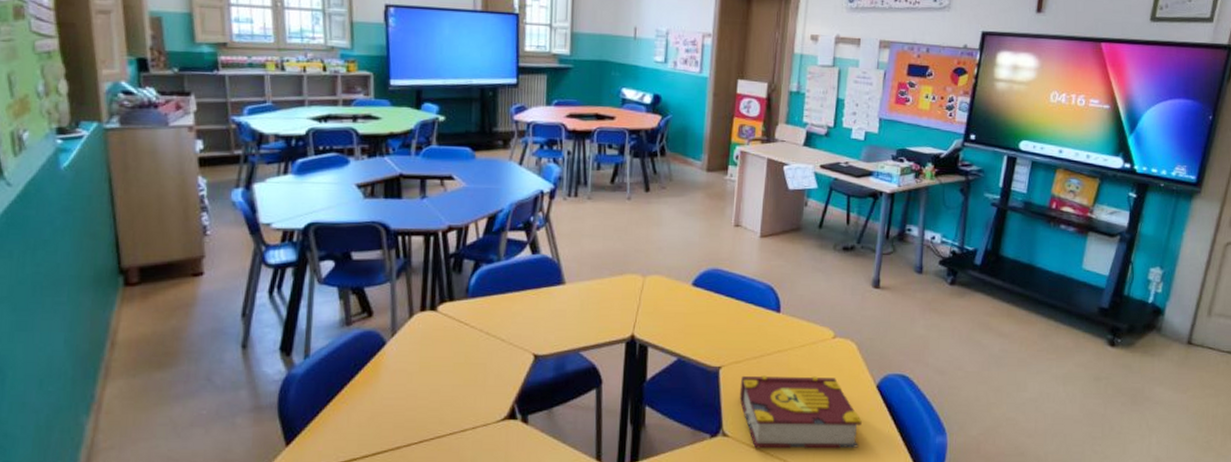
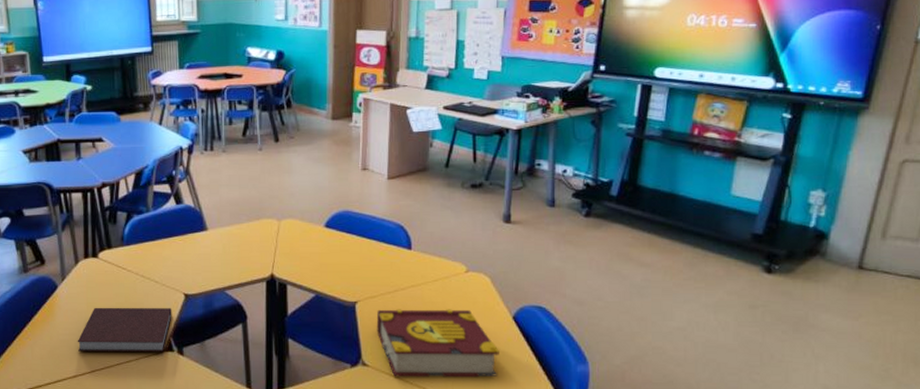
notebook: none [404,367,518,420] -> present [77,307,172,352]

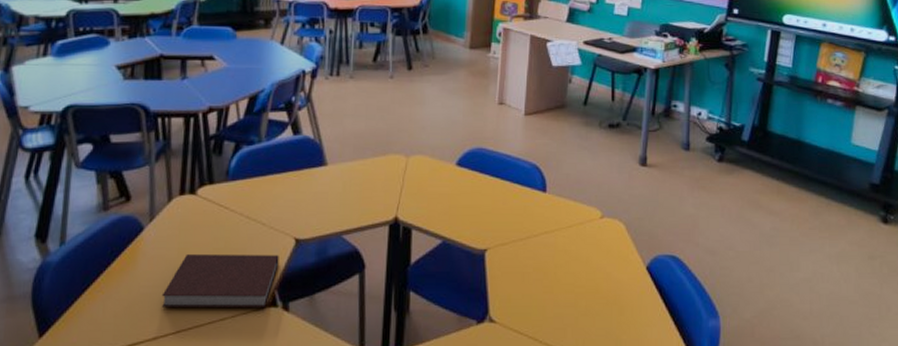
book: present [376,309,499,378] -> none [506,258,632,335]

